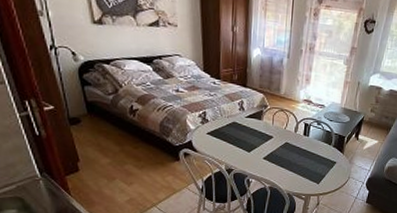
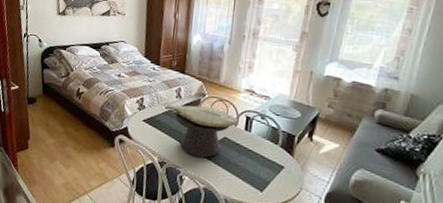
decorative bowl: none [228,116,298,162] -> present [164,104,239,158]

